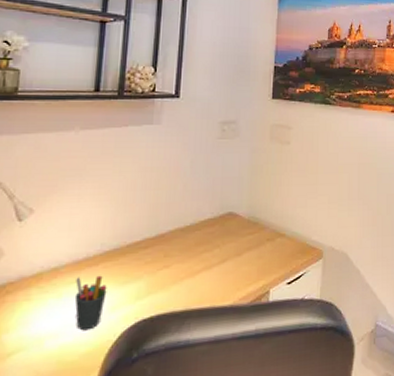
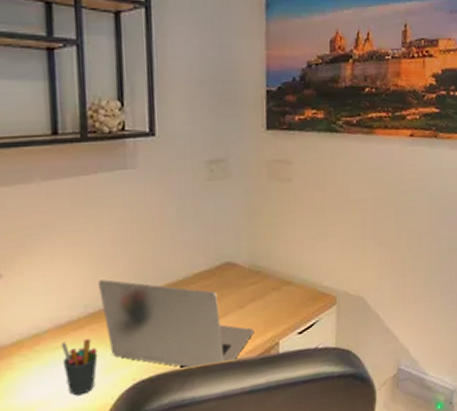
laptop: none [116,221,248,312] -> present [99,279,254,369]

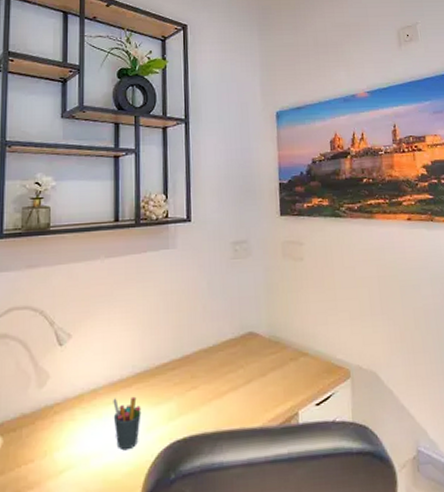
laptop: present [99,279,254,369] -> none [145,343,275,433]

